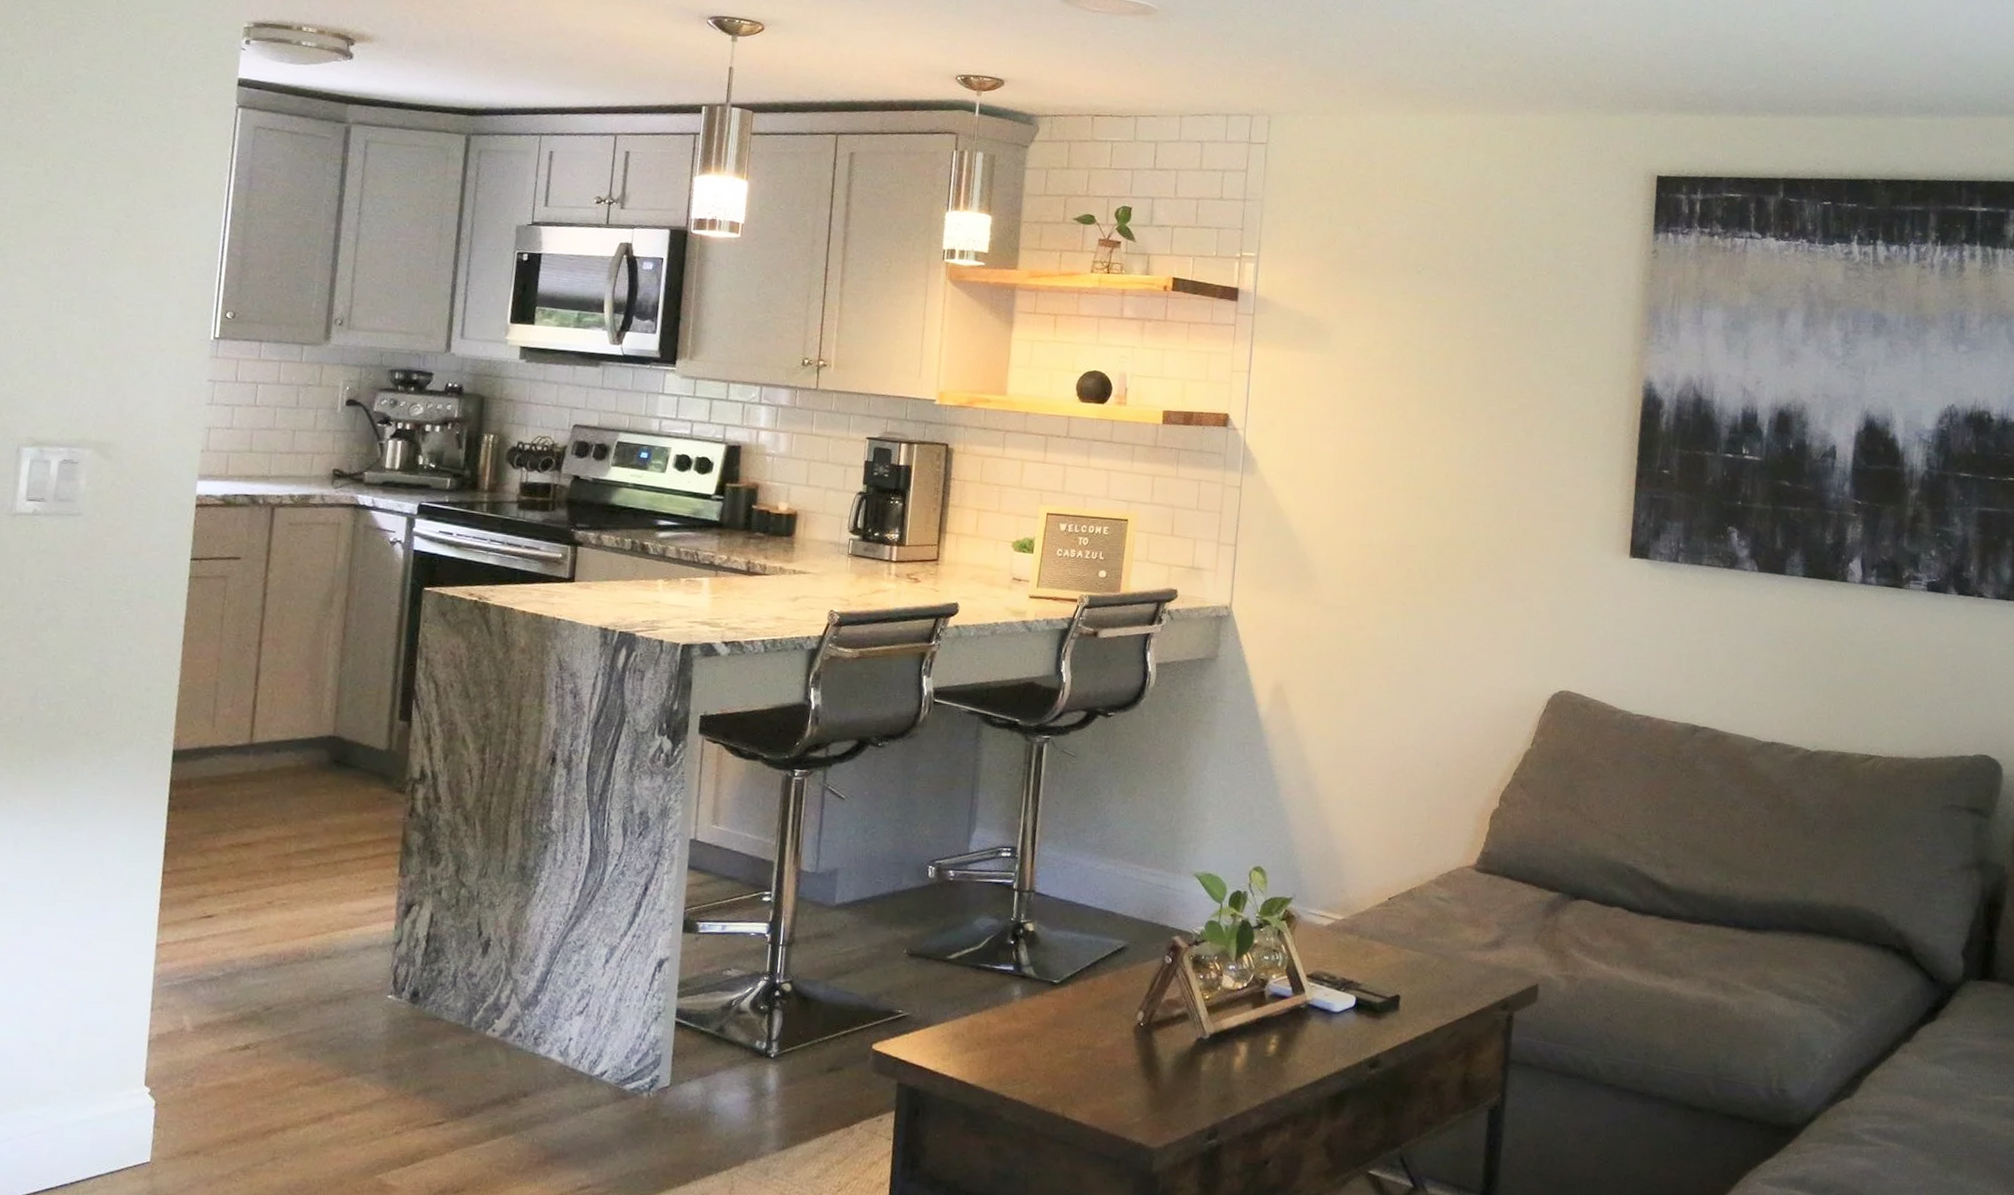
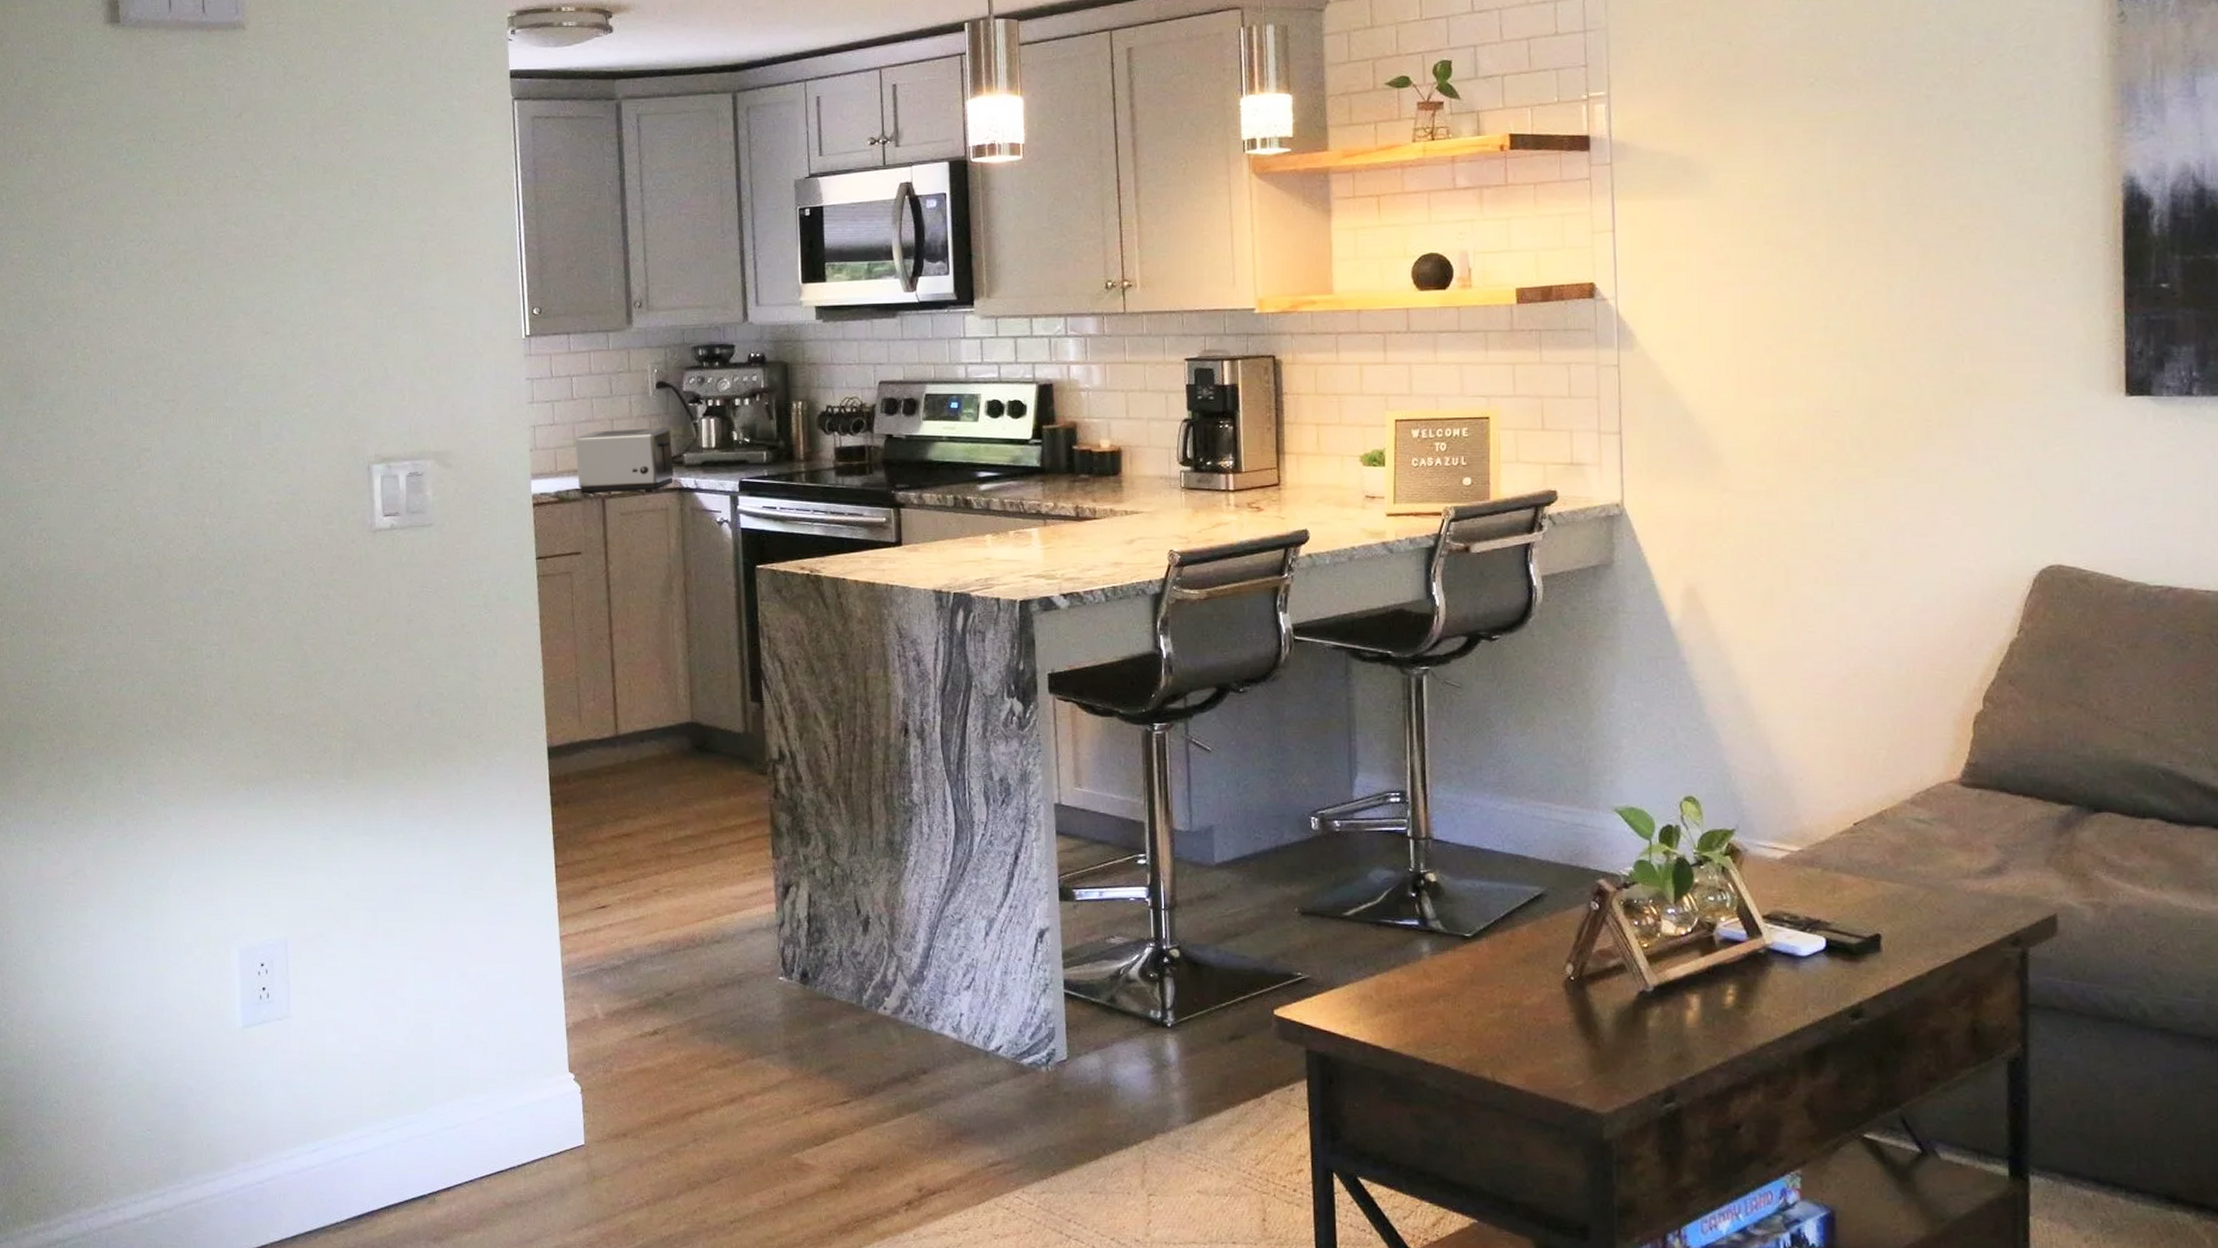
toaster: none [248,439,355,505] -> present [575,427,673,494]

